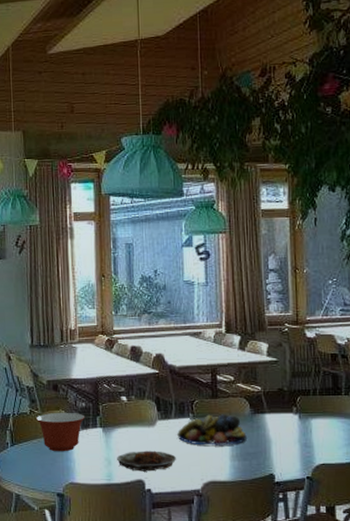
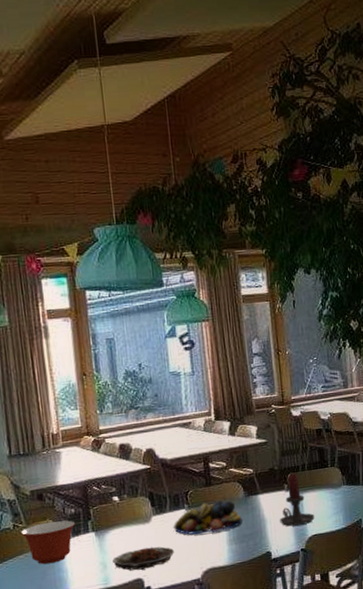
candle holder: none [286,397,324,451] -> present [280,473,315,527]

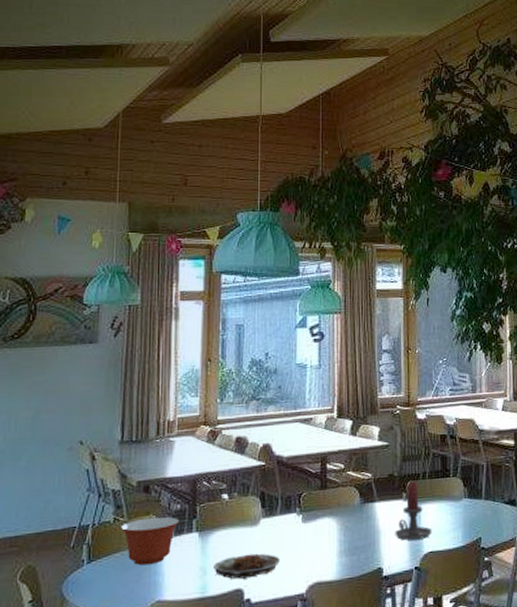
fruit bowl: present [174,500,242,535] -> none [283,506,355,543]

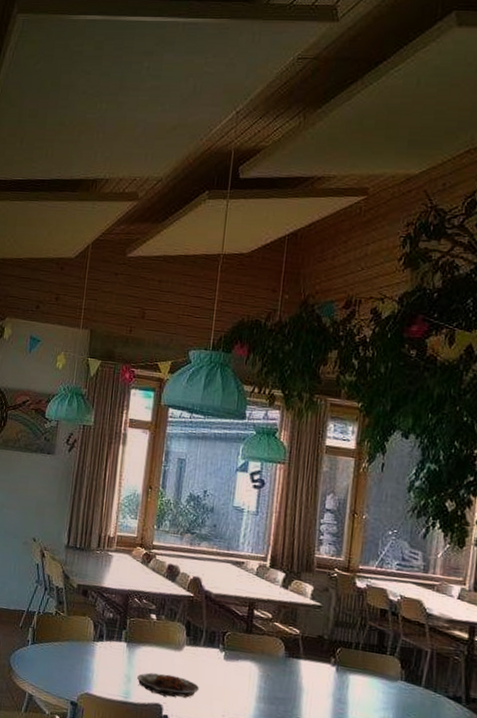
mixing bowl: present [121,516,180,566] -> none [61,617,111,660]
candle holder: present [395,481,432,541] -> none [318,649,360,709]

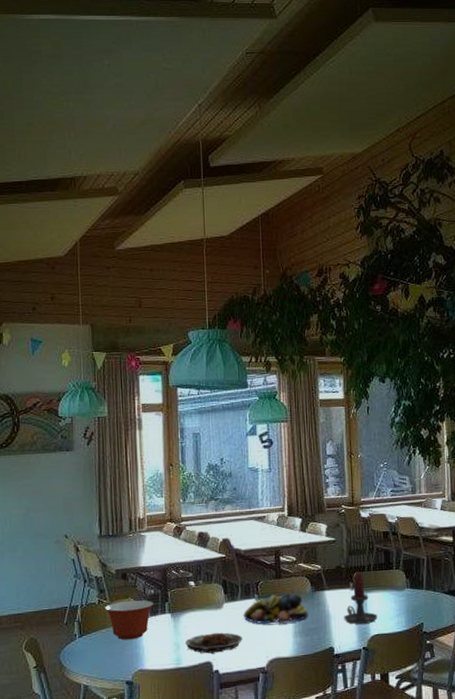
mixing bowl: none [61,617,111,660] -> present [105,600,154,640]
fruit bowl: none [204,649,277,686] -> present [243,593,308,625]
candle holder: none [318,649,360,709] -> present [344,573,378,624]

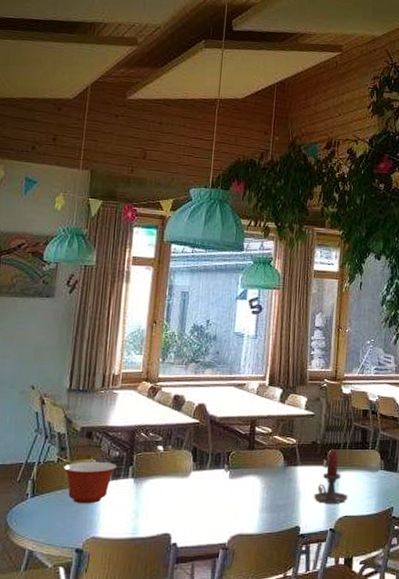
plate: present [185,632,242,654] -> none [145,503,206,525]
fruit bowl: present [243,593,308,625] -> none [210,466,278,497]

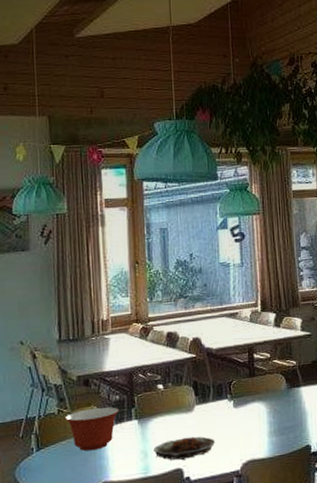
plate: none [145,503,206,525] -> present [154,436,215,460]

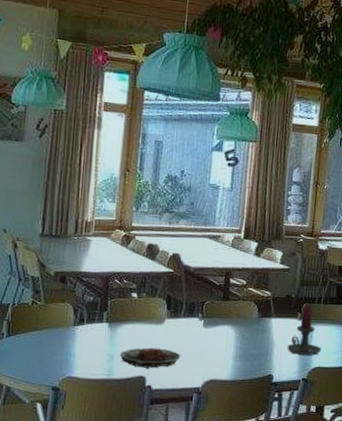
mixing bowl: present [65,407,120,451] -> none [38,304,92,345]

